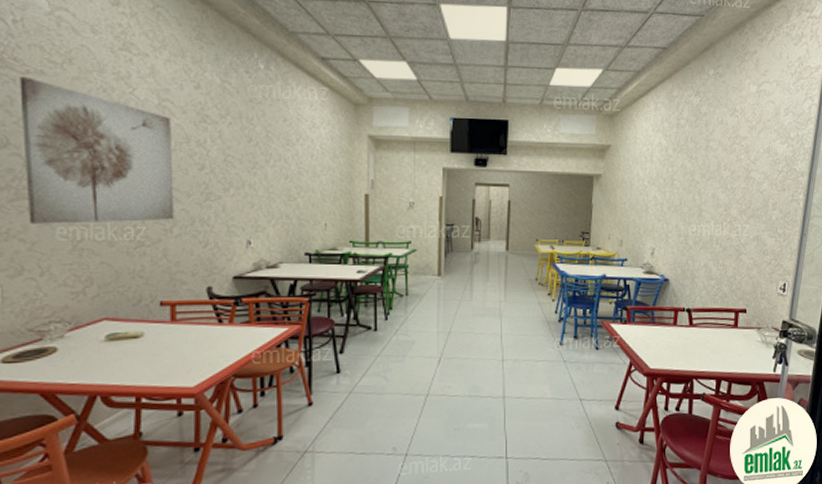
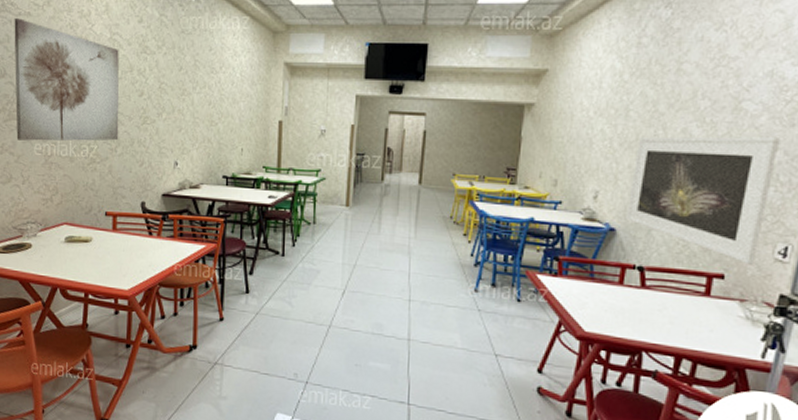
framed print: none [676,200,777,300] -> present [626,136,781,265]

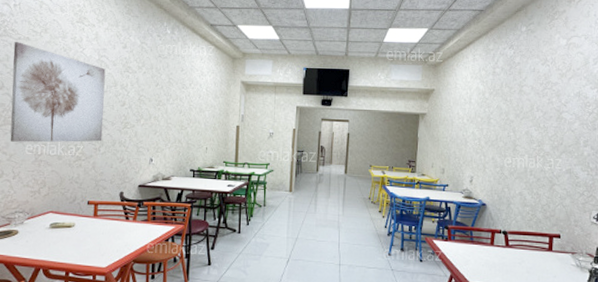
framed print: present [626,136,781,265] -> none [493,137,588,227]

